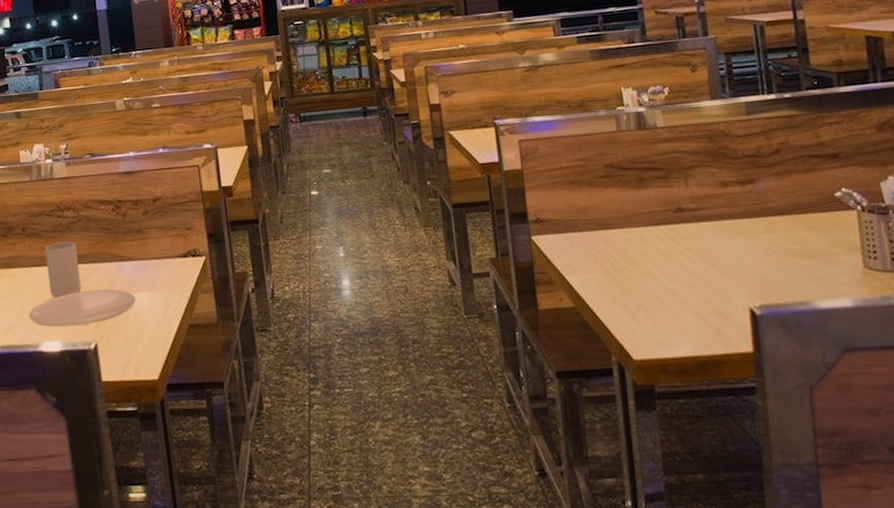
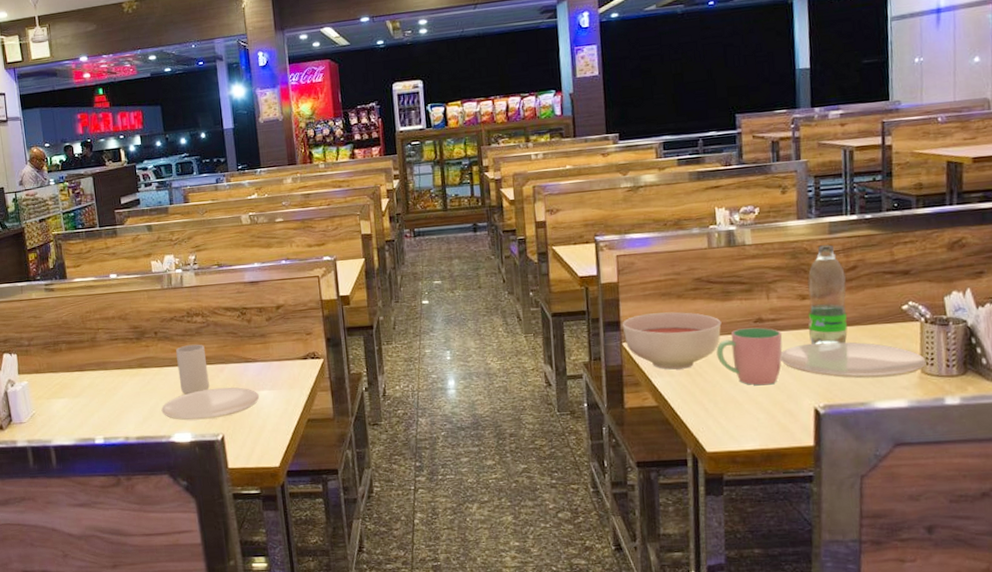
bowl: none [529,201,639,266] -> present [622,312,722,370]
cup: none [635,218,709,284] -> present [716,327,783,386]
plate: none [706,233,869,275] -> present [780,342,927,379]
bottle: none [727,126,778,237] -> present [807,244,848,345]

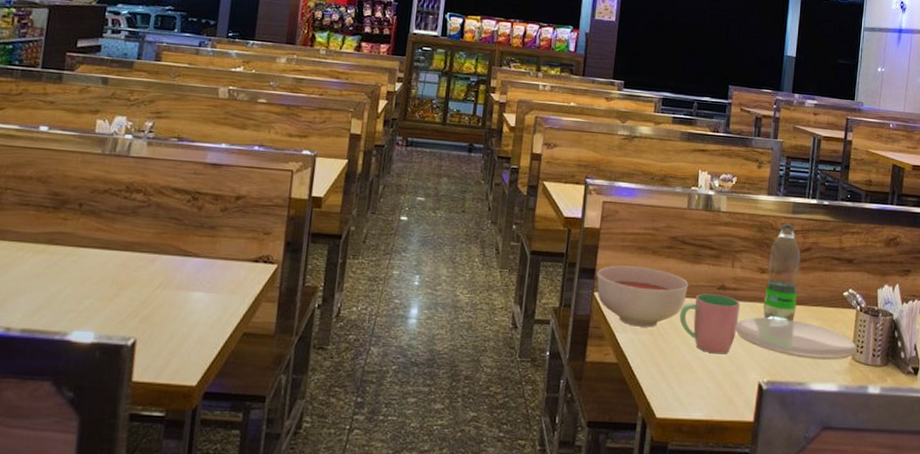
plate: present [161,387,260,421] -> none [63,281,192,319]
cup: present [176,344,210,395] -> none [95,225,138,285]

